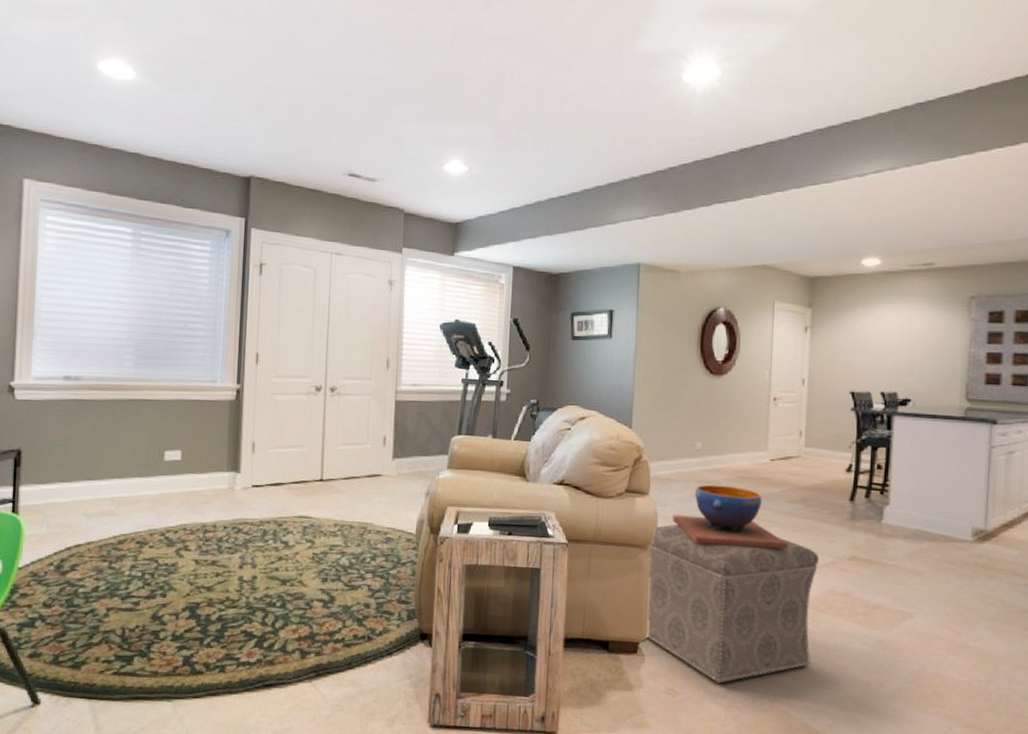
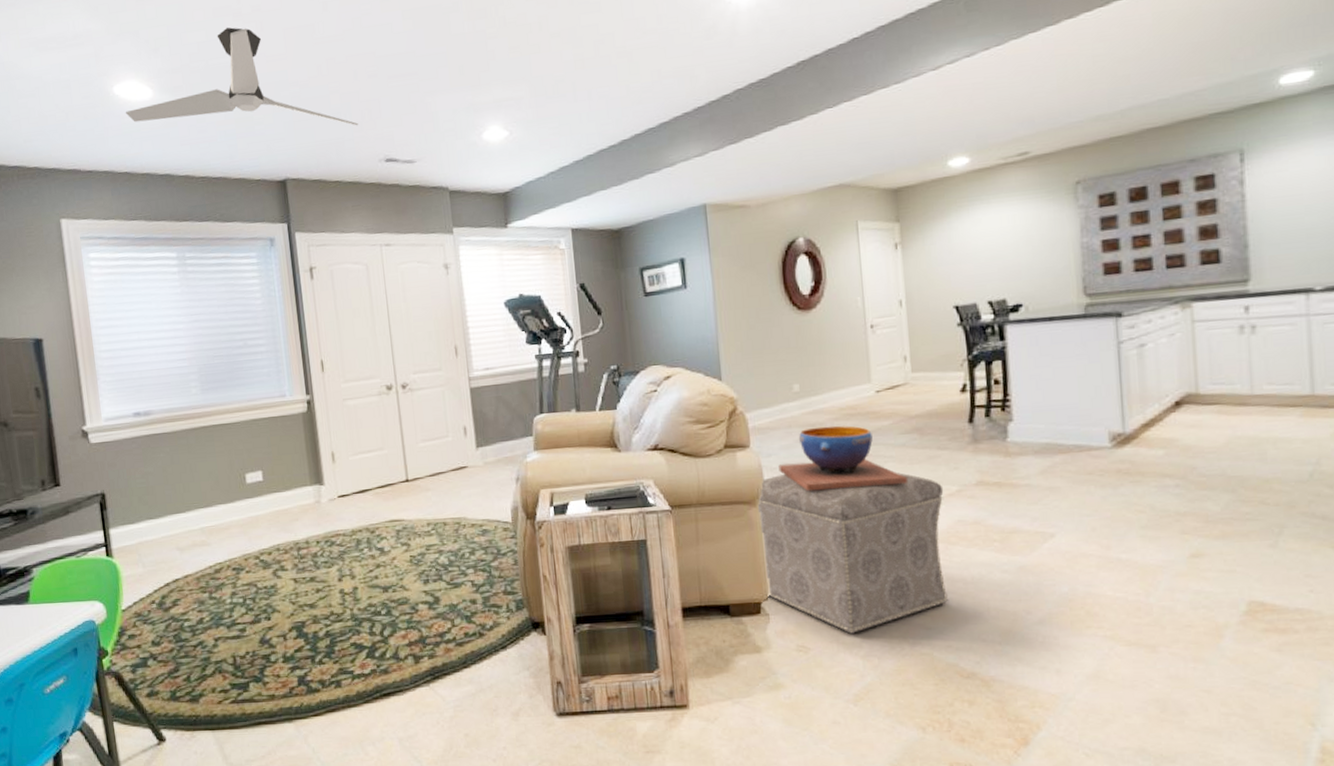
ceiling fan: none [105,25,329,138] -> present [125,27,359,126]

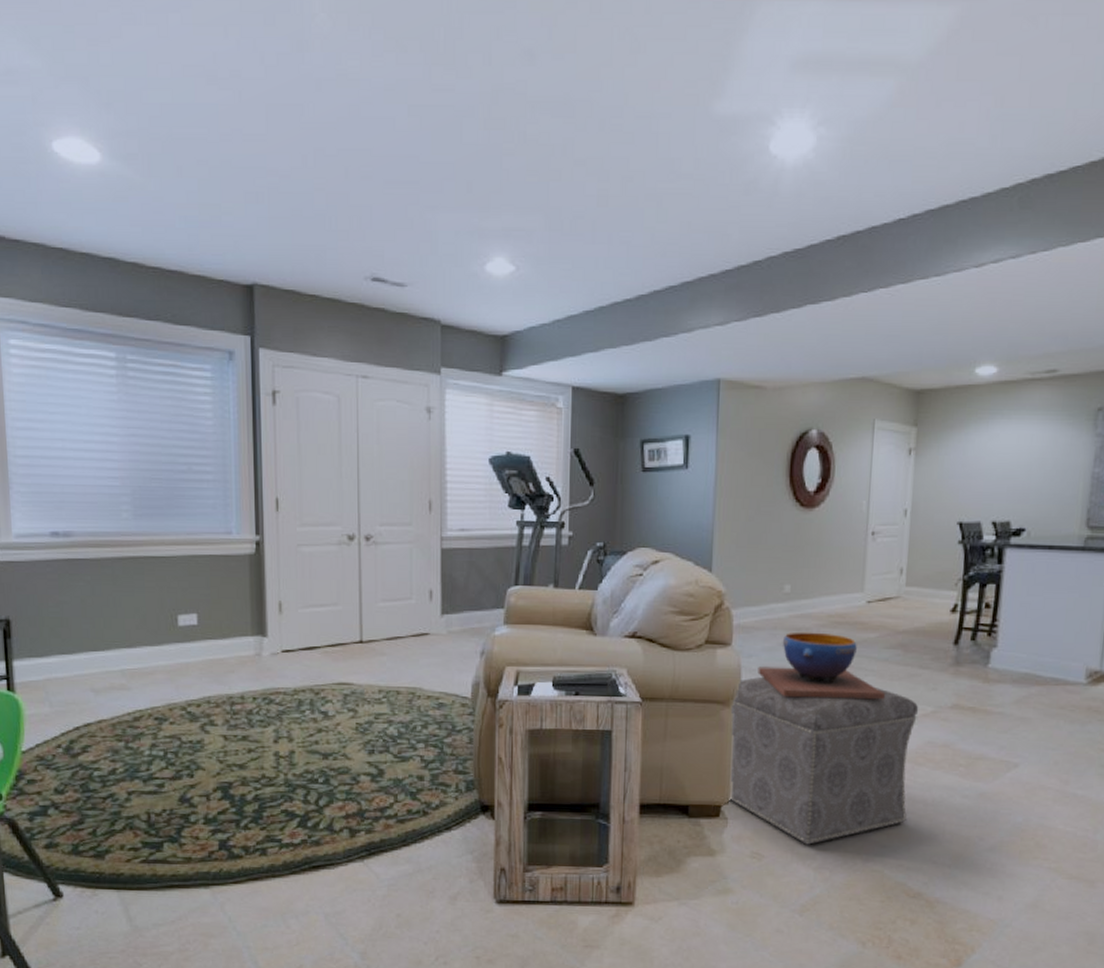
ceiling fan: present [125,27,359,126] -> none [64,90,345,234]

